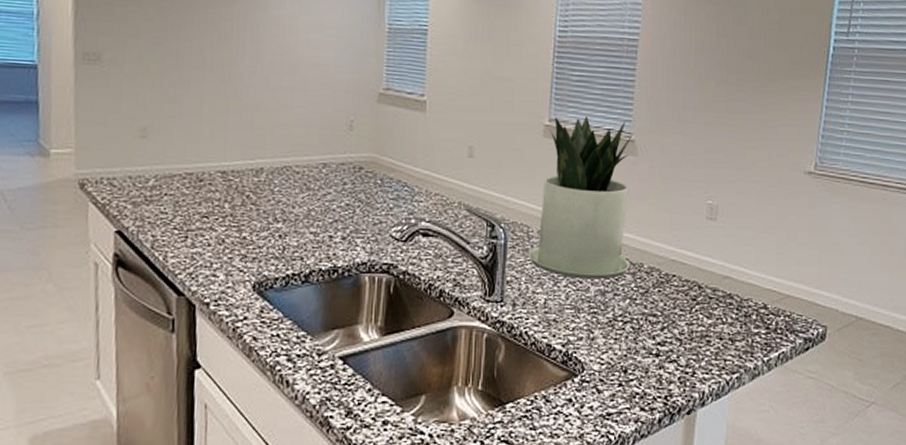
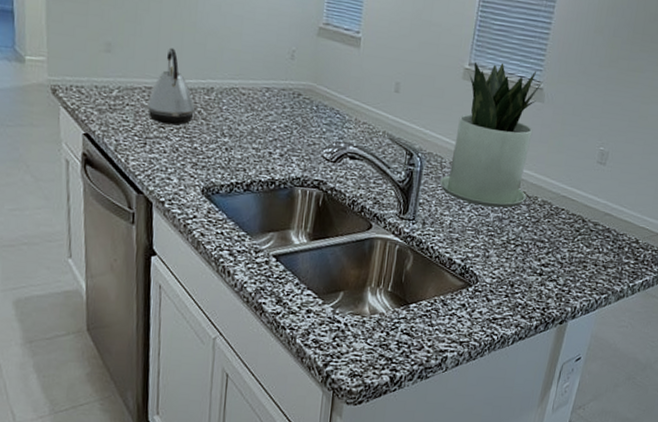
kettle: none [187,127,244,214] -> present [146,47,196,125]

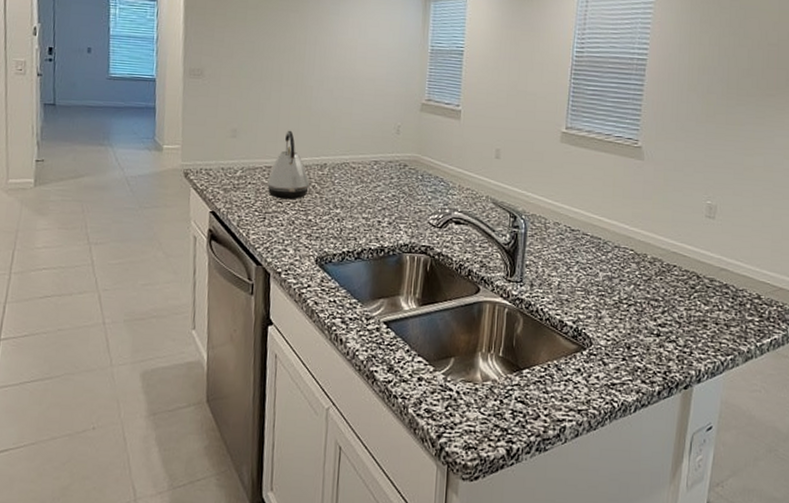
planter: present [440,62,544,208] -> none [545,124,641,267]

